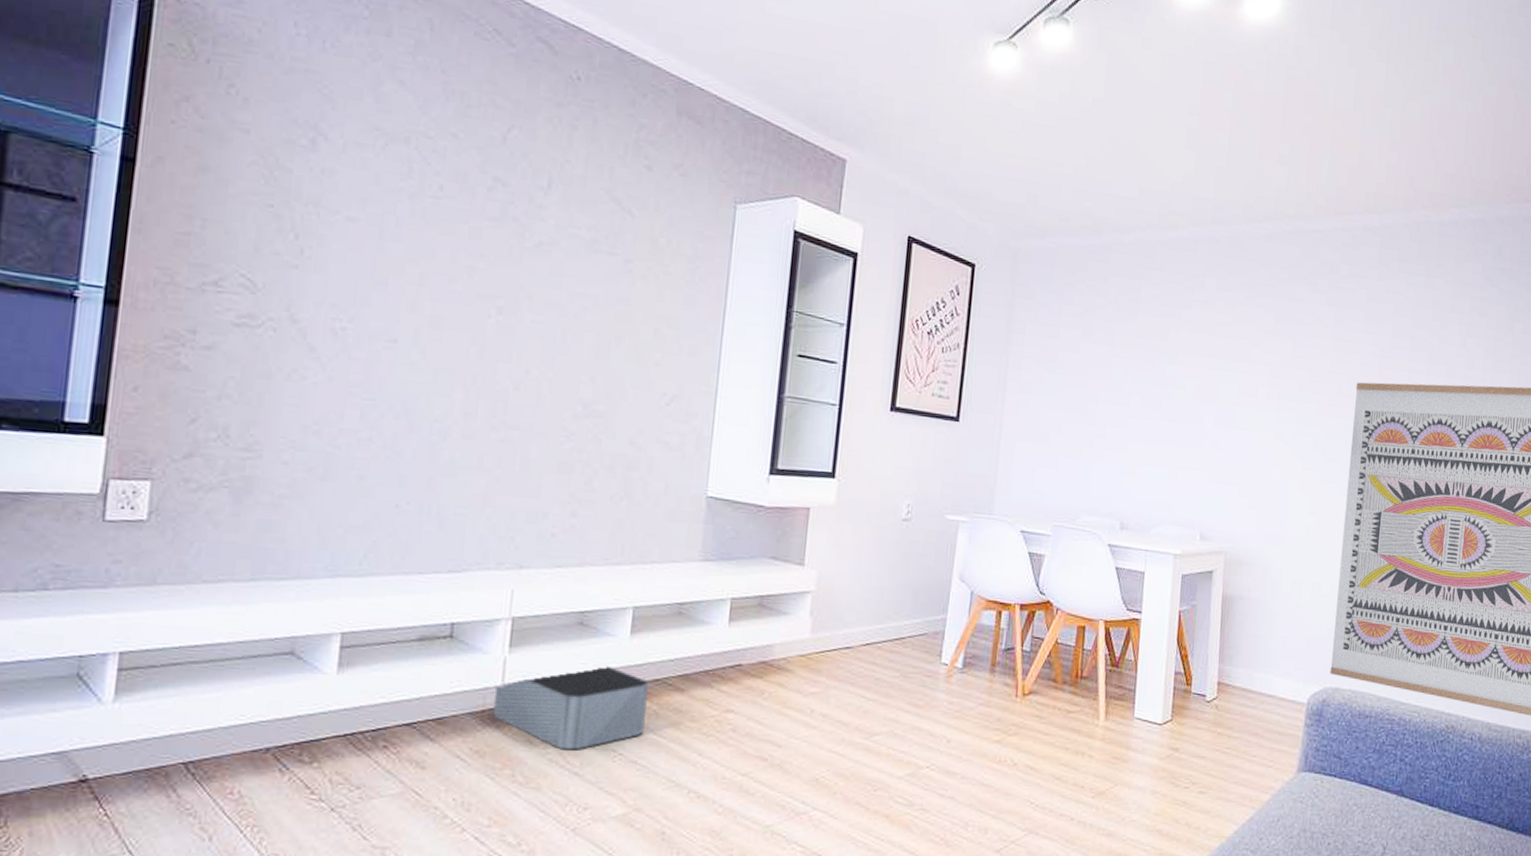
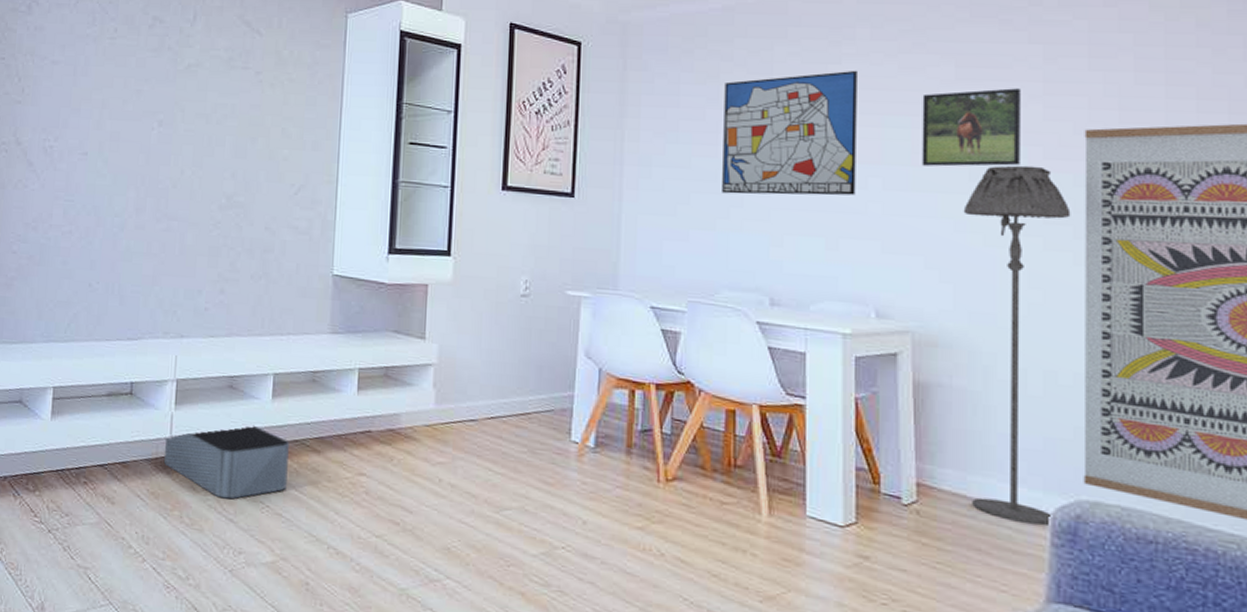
wall art: none [1089,316,1204,430] -> present [722,70,857,196]
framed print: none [1244,342,1318,410] -> present [922,88,1020,167]
floor lamp: none [1255,409,1342,711] -> present [963,165,1071,526]

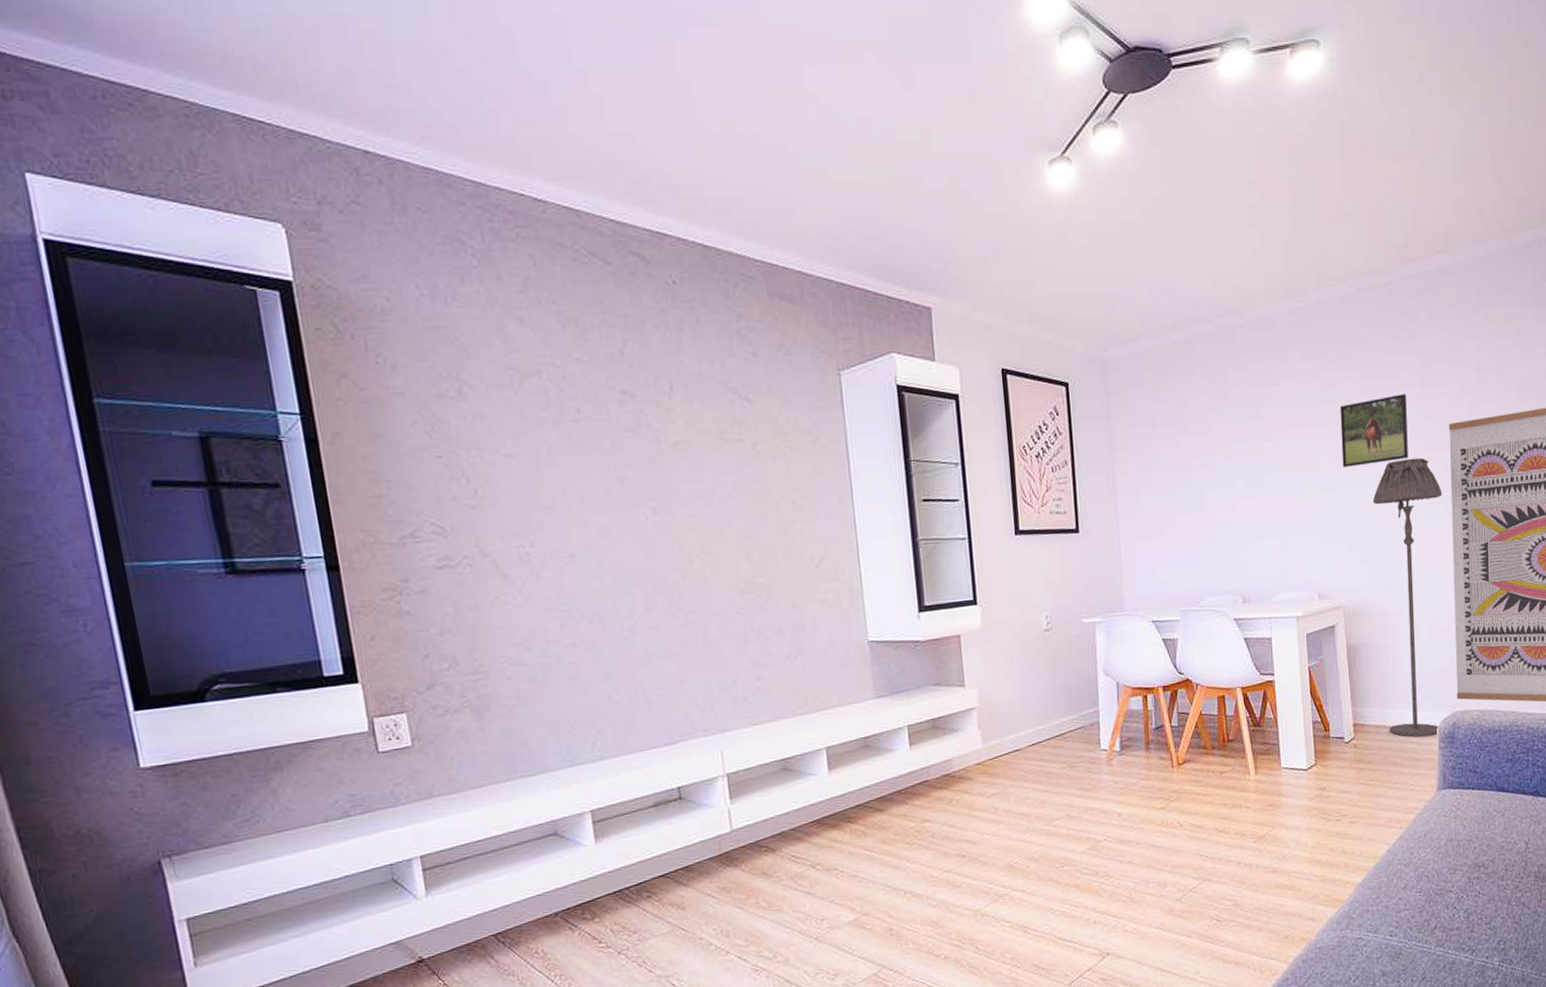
storage bin: present [163,425,289,499] -> none [725,800,857,876]
wall art: present [722,70,857,196] -> none [1192,389,1298,512]

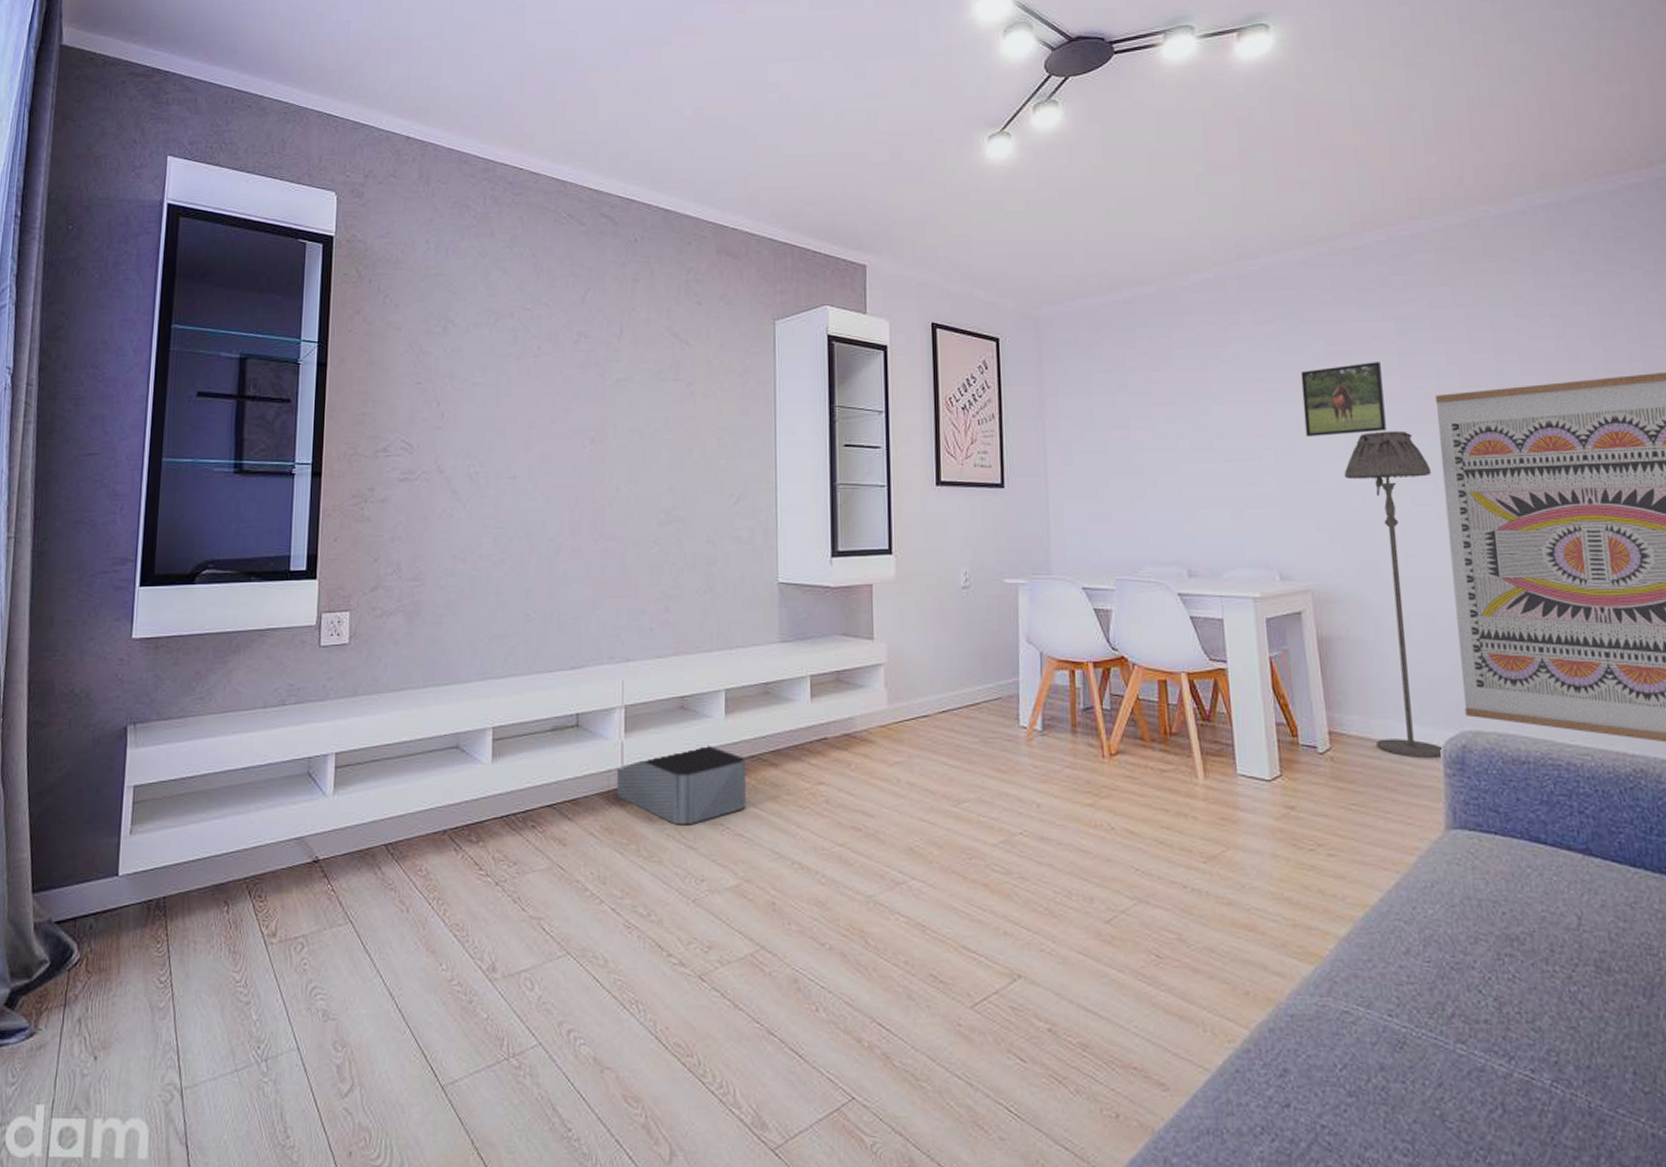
storage bin: none [725,800,857,876] -> present [616,745,746,825]

